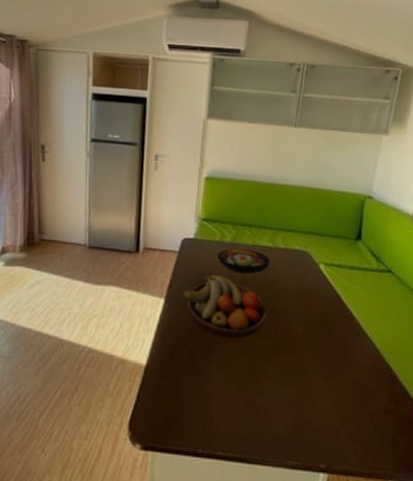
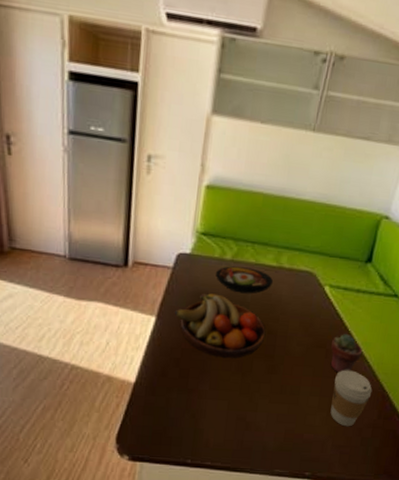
potted succulent: none [332,310,364,352] -> present [330,333,363,373]
coffee cup: none [339,348,379,412] -> present [330,370,373,427]

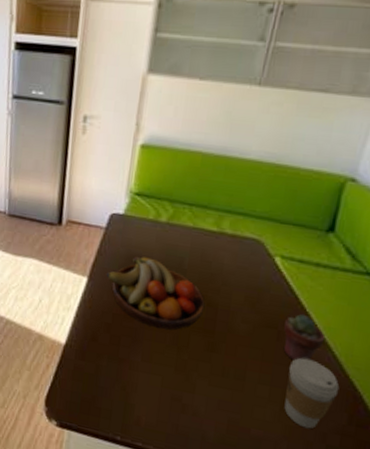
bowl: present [216,266,273,294] -> none [150,229,213,261]

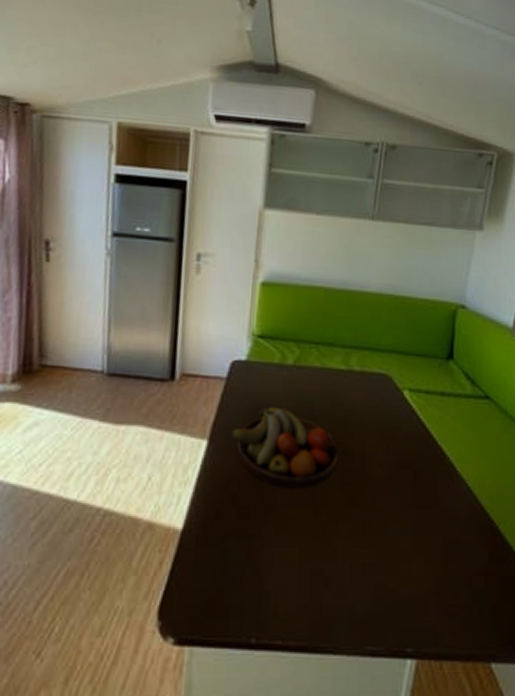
potted succulent: present [283,313,326,361] -> none [420,447,458,501]
coffee cup: present [284,357,340,429] -> none [428,496,477,576]

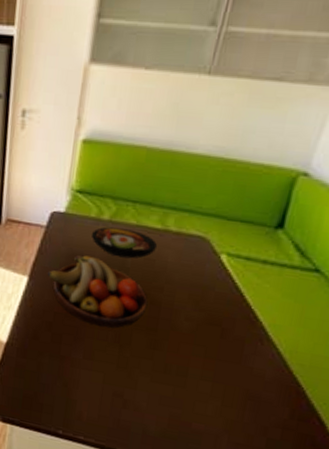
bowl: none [276,372,343,405] -> present [92,227,157,259]

